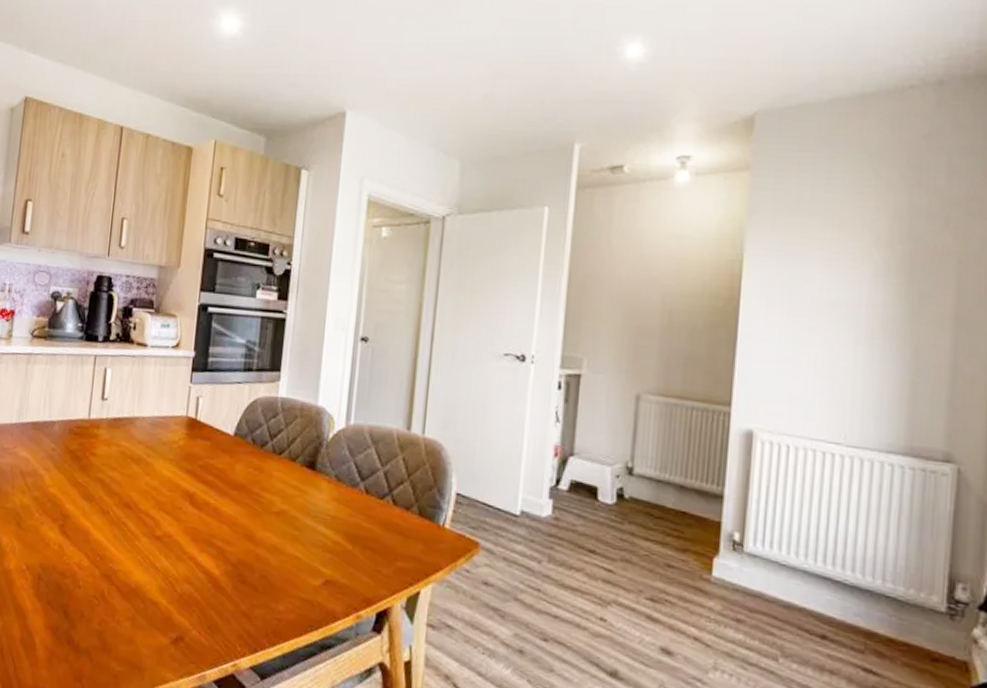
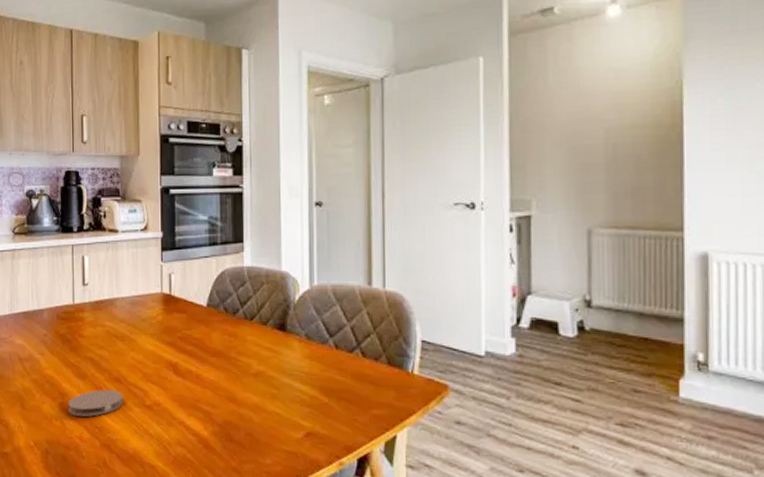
coaster: none [68,514,131,543] -> present [68,390,123,417]

